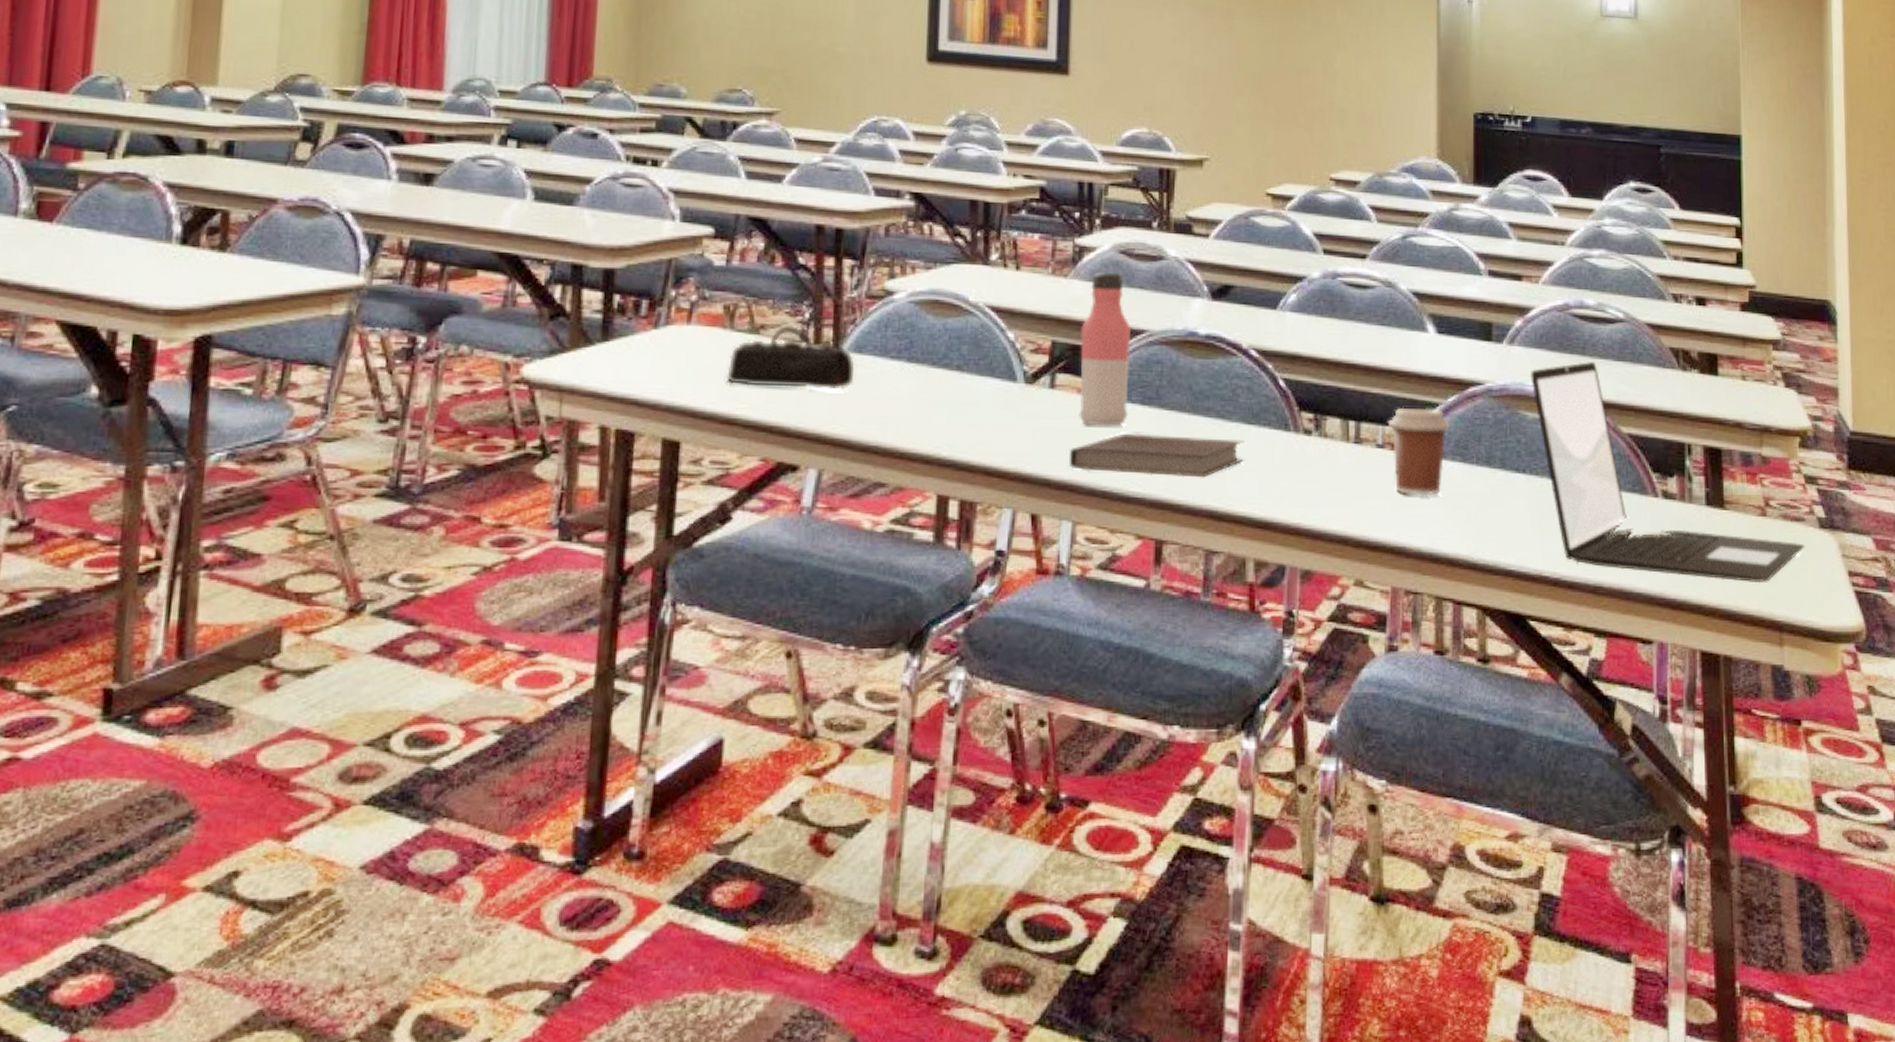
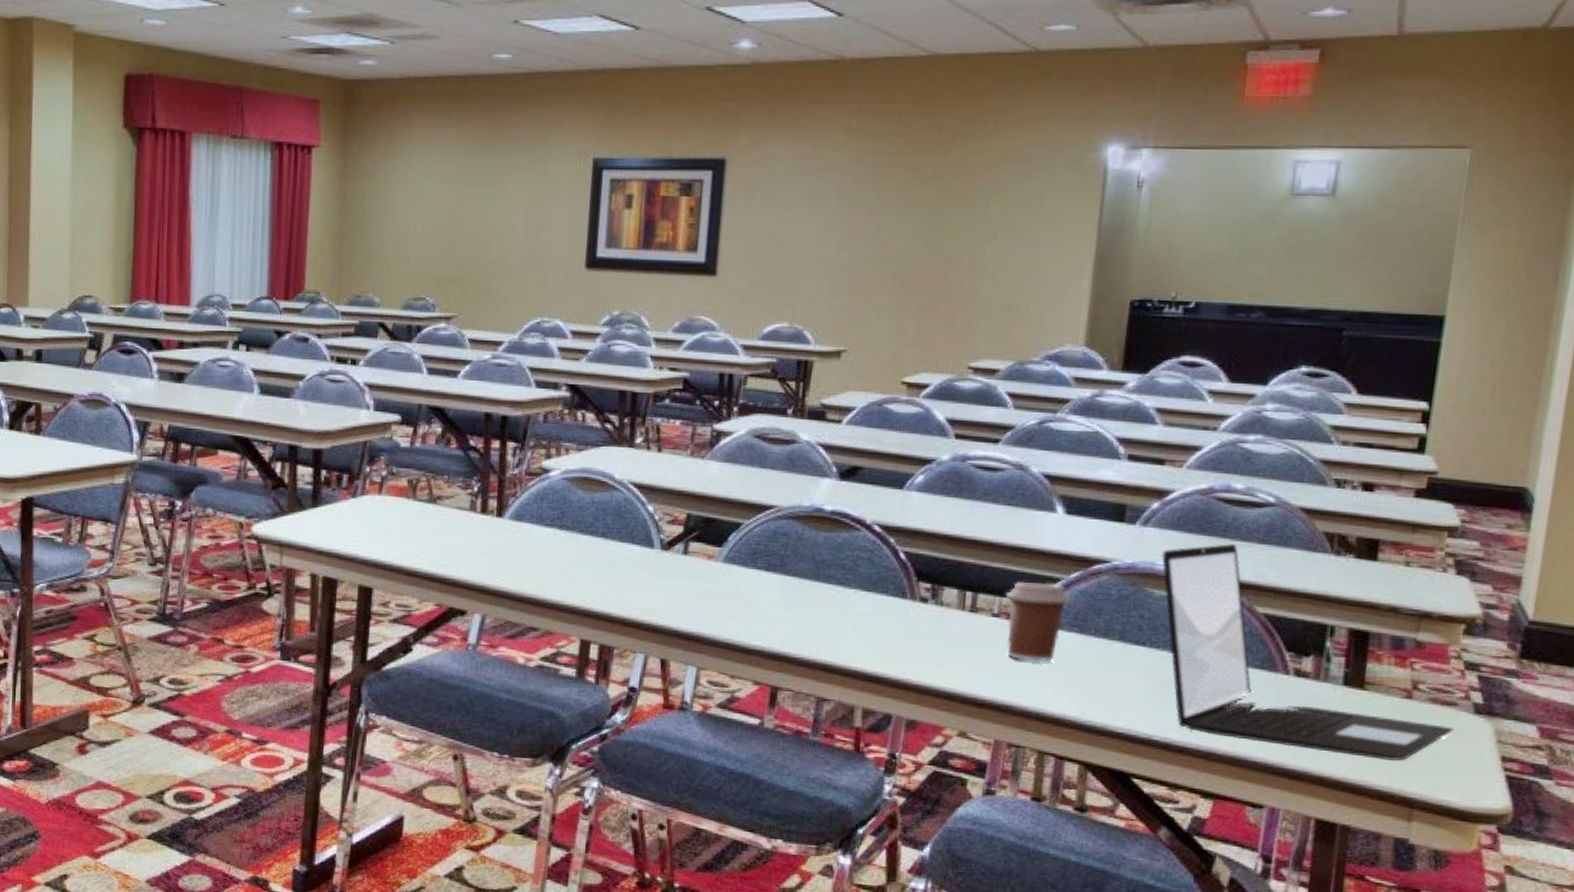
pencil case: present [726,324,855,390] -> none [409,496,515,551]
notebook: present [1068,433,1244,478] -> none [696,595,861,636]
water bottle: present [1079,273,1131,427] -> none [708,455,761,589]

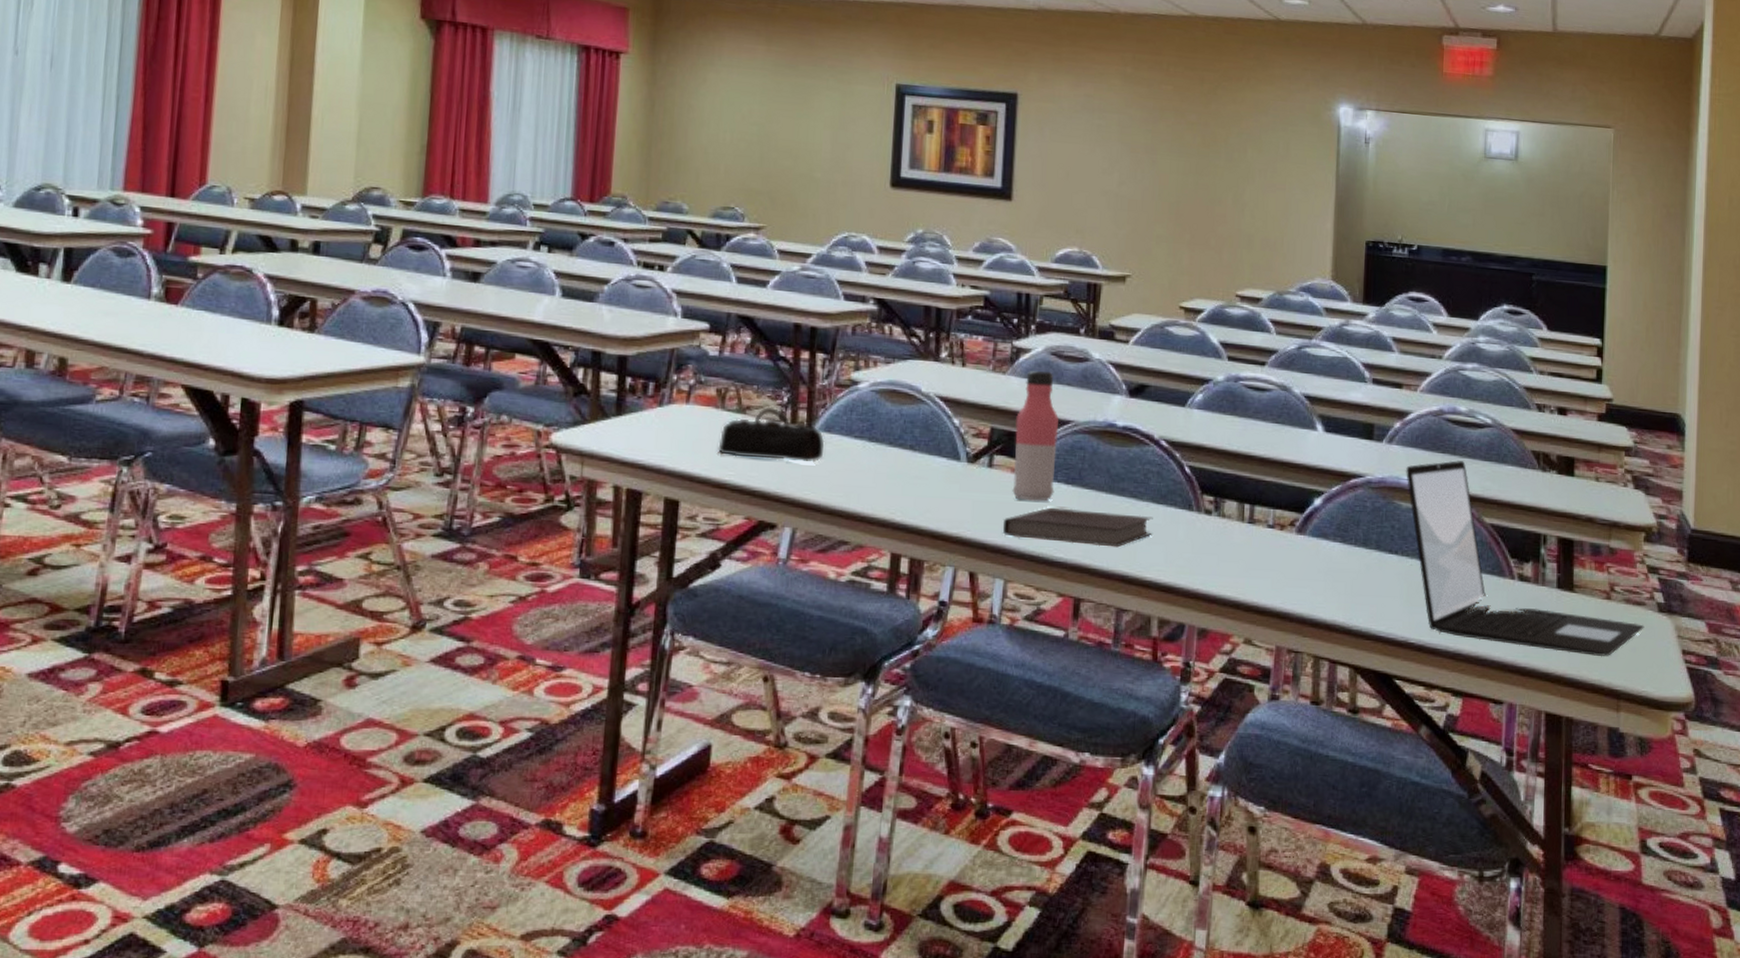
pencil case: none [409,496,515,551] -> present [718,406,825,463]
notebook: none [696,595,861,636] -> present [1002,507,1153,548]
water bottle: none [708,455,761,589] -> present [1012,371,1059,502]
coffee cup: present [1005,581,1071,661] -> none [1278,494,1334,570]

